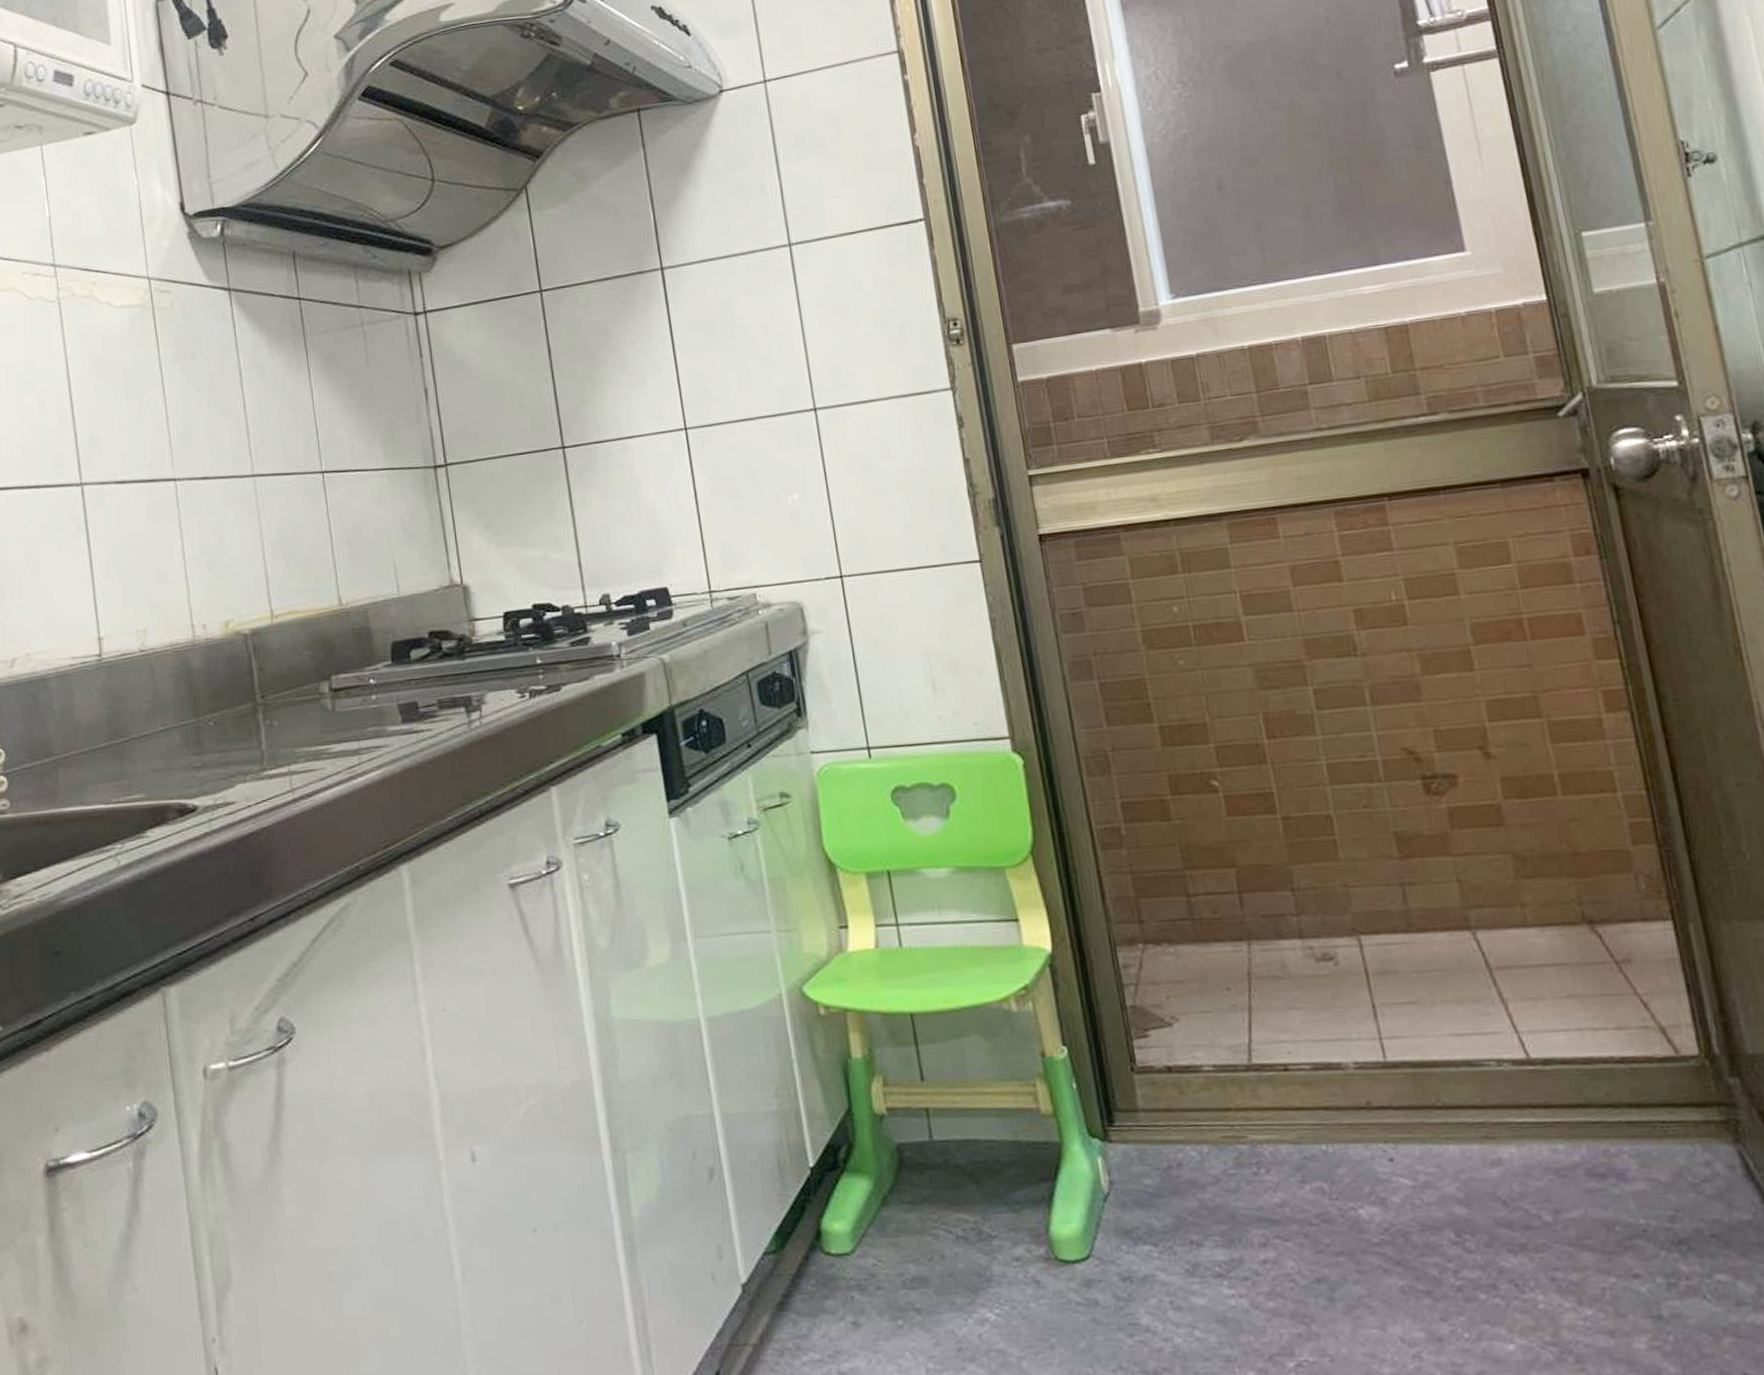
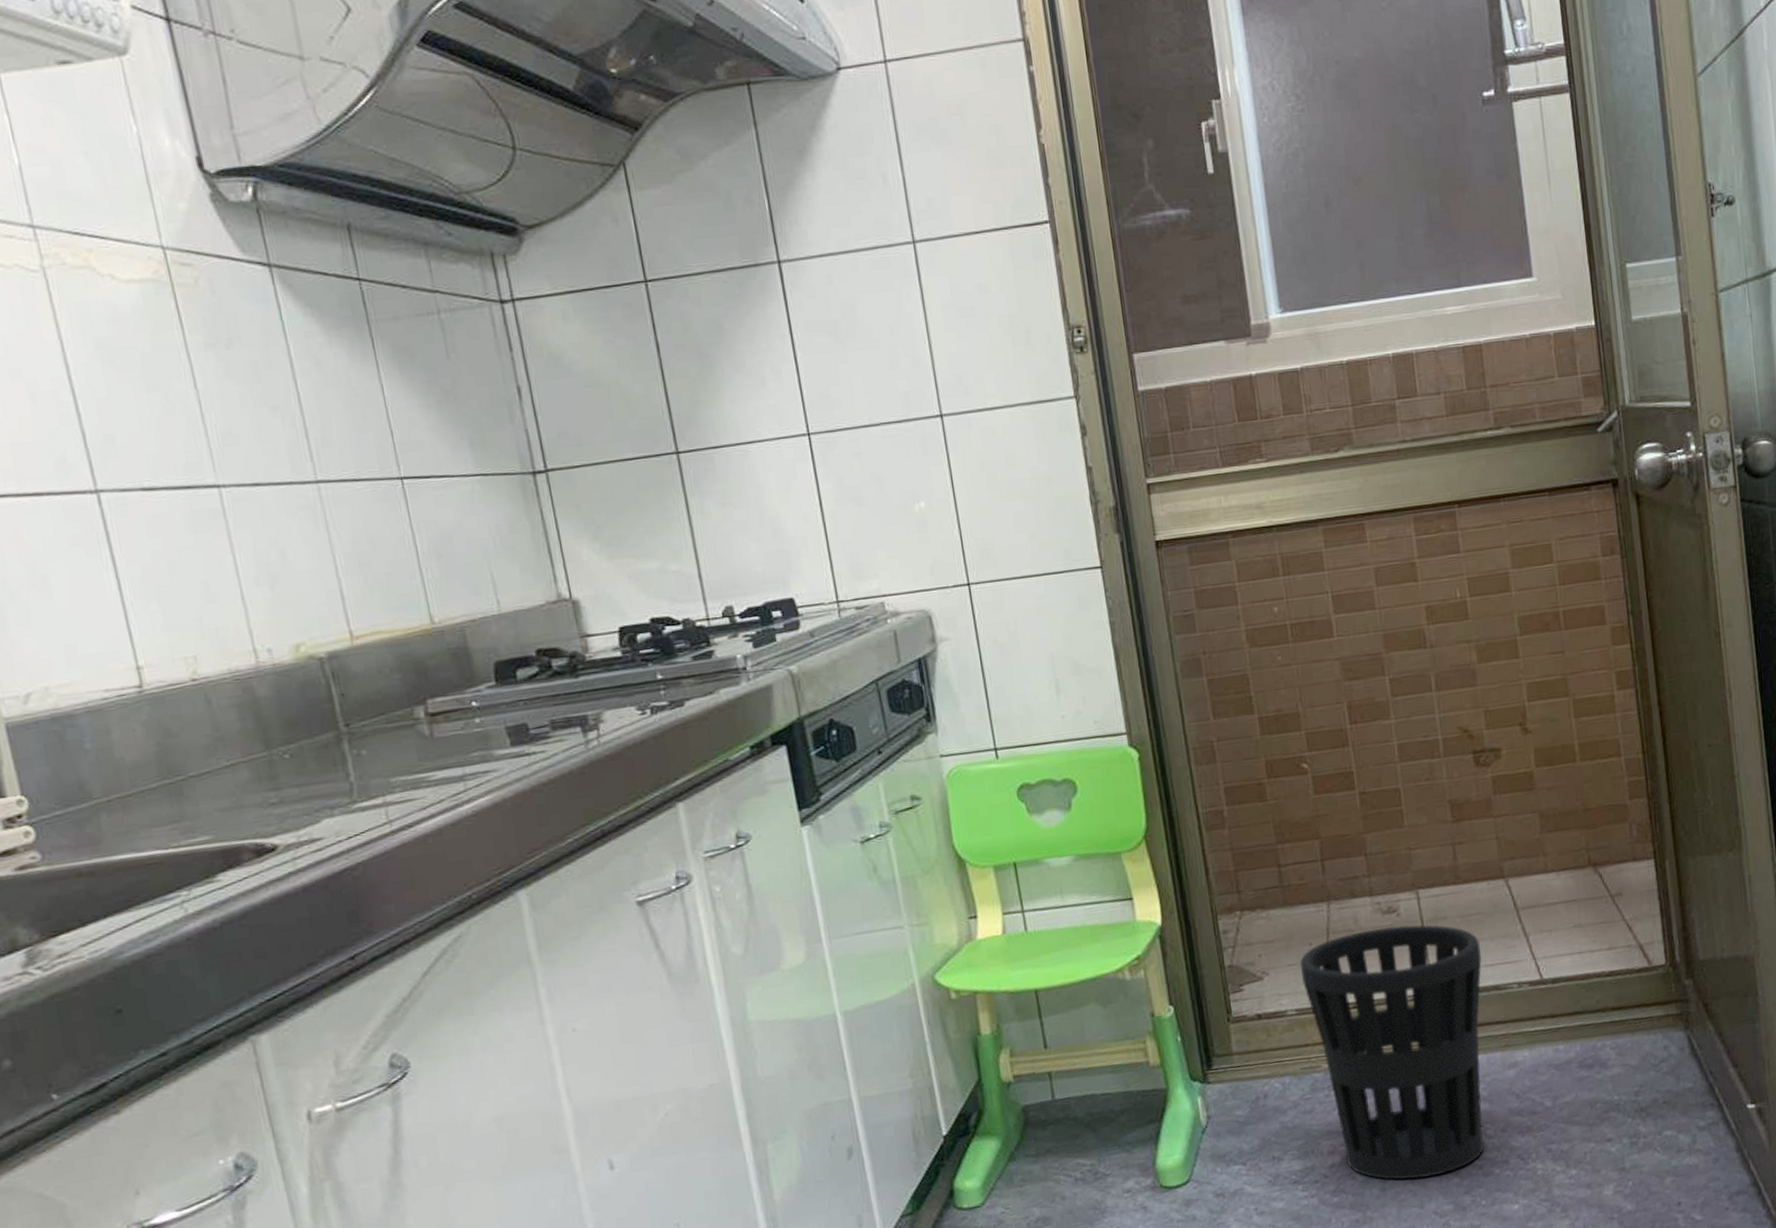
wastebasket: none [1217,976,1464,1293] -> present [1300,924,1485,1180]

